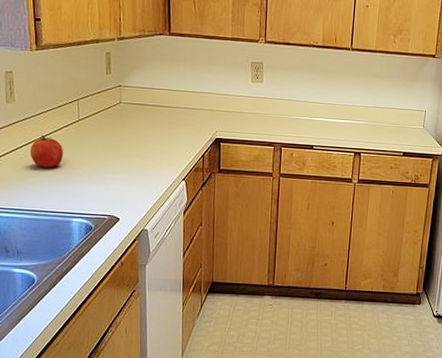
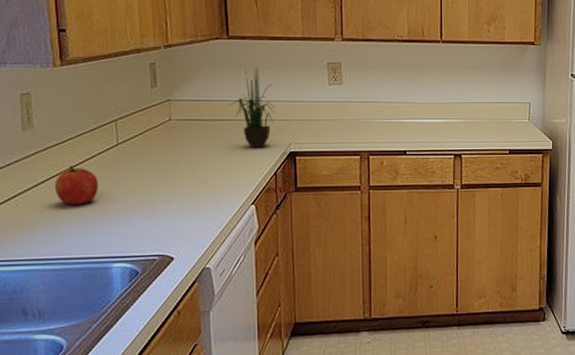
potted plant: none [167,62,205,133] -> present [228,67,275,148]

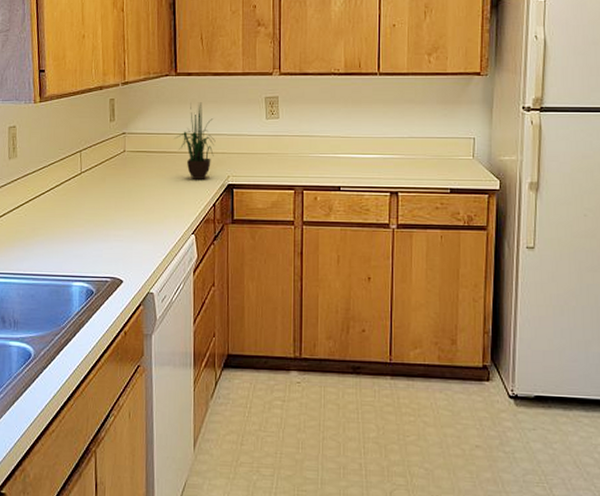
apple: present [54,166,98,205] -> none [30,191,64,227]

